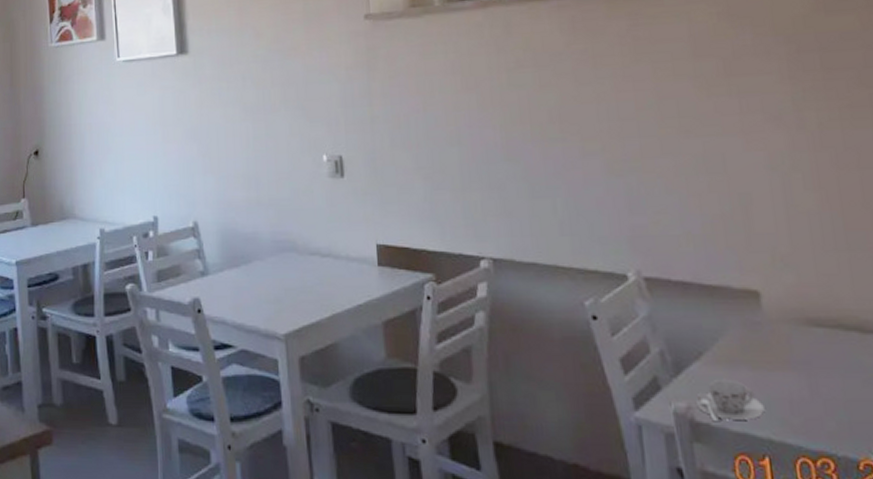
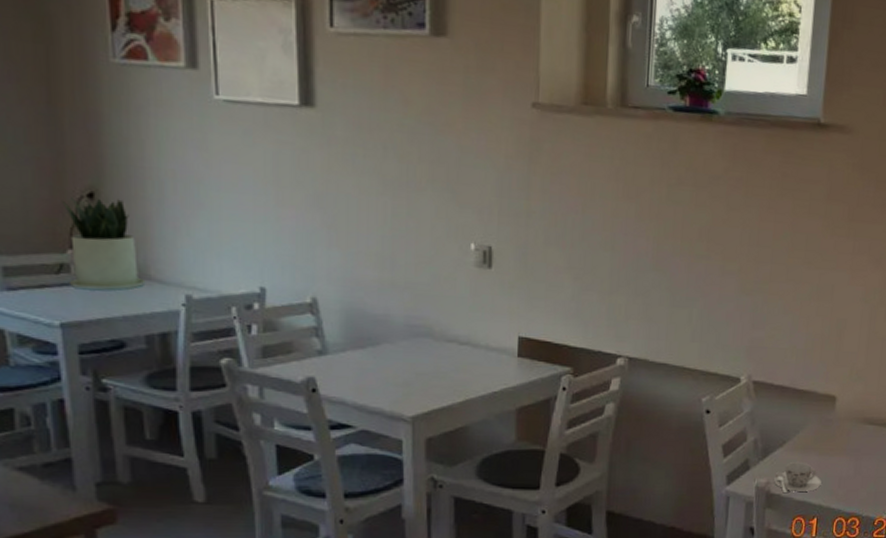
planter: none [18,153,72,232] -> present [61,197,146,291]

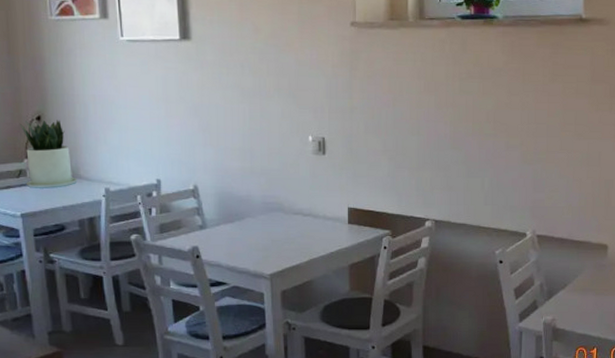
teacup: present [774,461,822,494] -> none [559,301,599,328]

